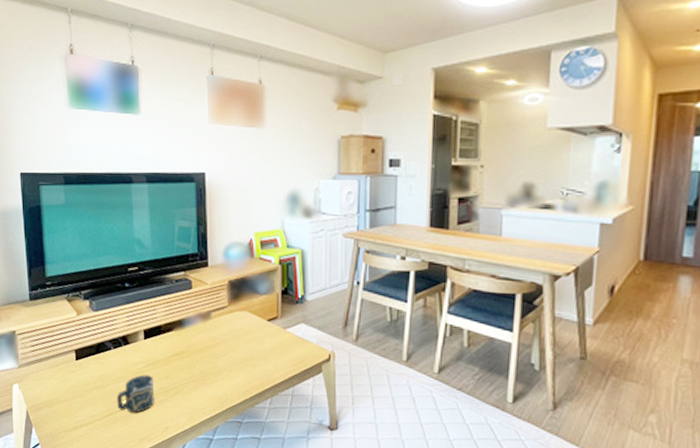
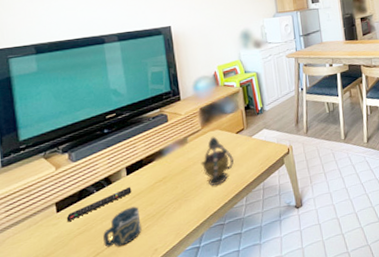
remote control: none [85,352,148,372] -> present [67,186,132,221]
teapot: none [223,317,261,376] -> present [201,136,234,186]

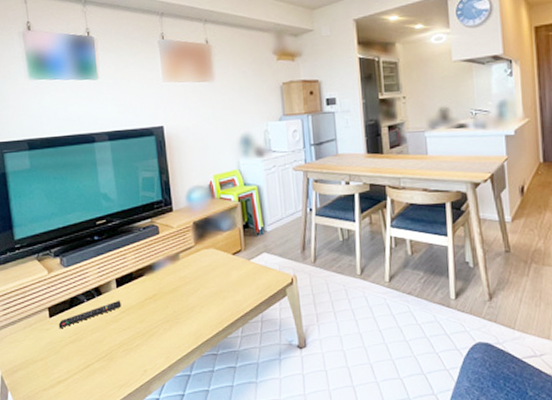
cup: present [103,206,142,247] -> none [93,322,131,362]
teapot: present [201,136,234,186] -> none [193,255,229,310]

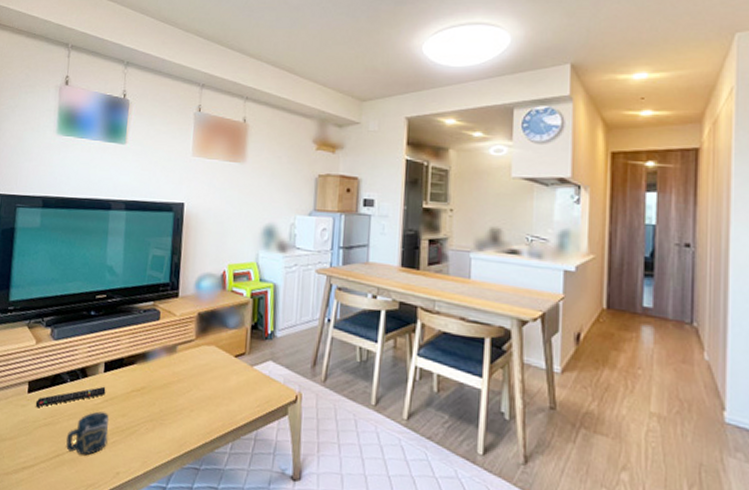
cup: none [93,322,131,362] -> present [66,411,109,455]

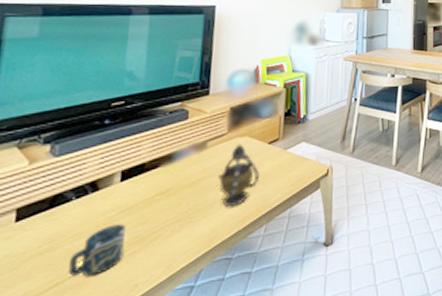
remote control: present [36,386,106,407] -> none [27,196,123,235]
teapot: none [186,352,226,416] -> present [217,144,259,206]

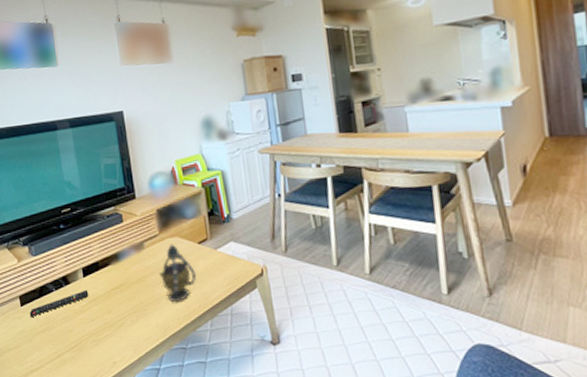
remote control: none [27,196,123,235] -> present [30,289,89,317]
cup: present [68,224,126,277] -> none [63,312,100,352]

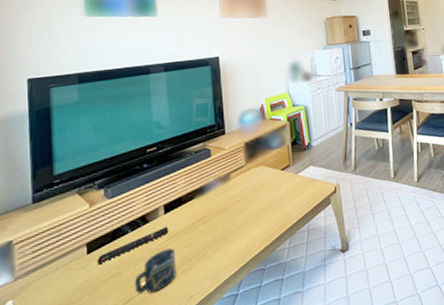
cup: none [63,312,100,352] -> present [135,248,177,294]
teapot: present [159,244,196,301] -> none [243,173,278,226]

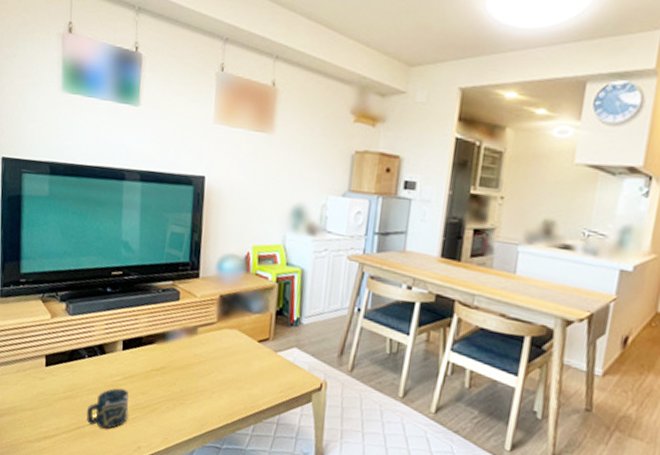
remote control: present [98,226,169,264] -> none [55,363,125,381]

